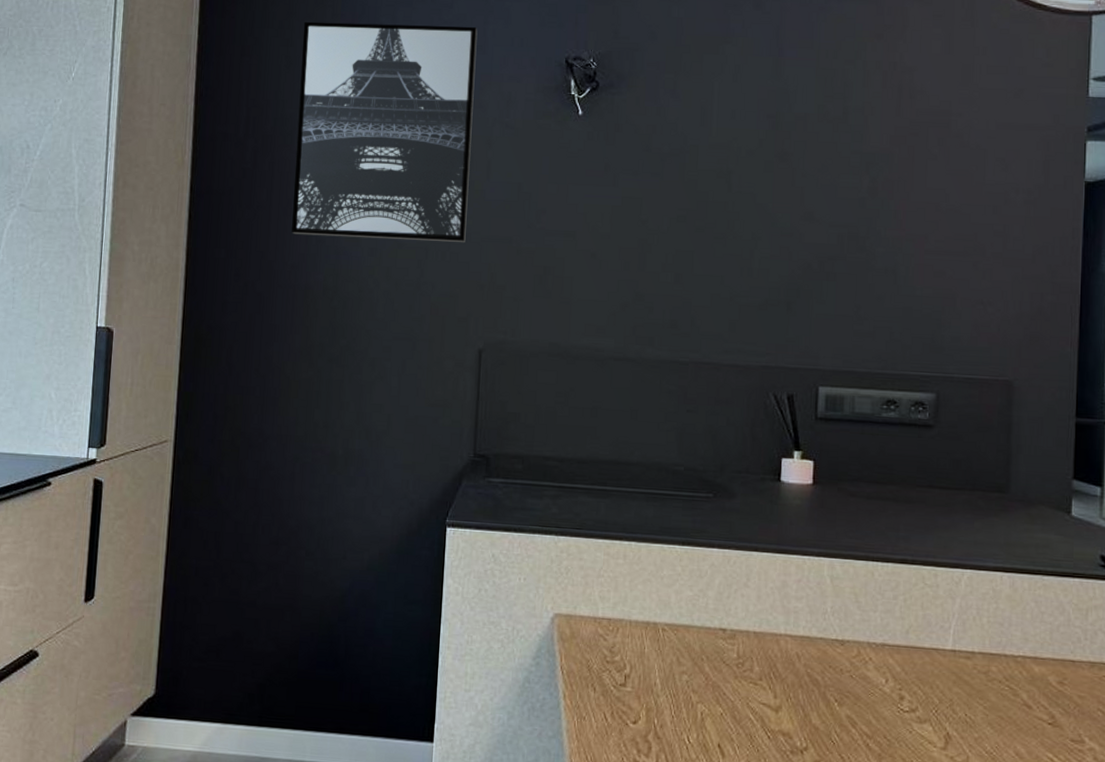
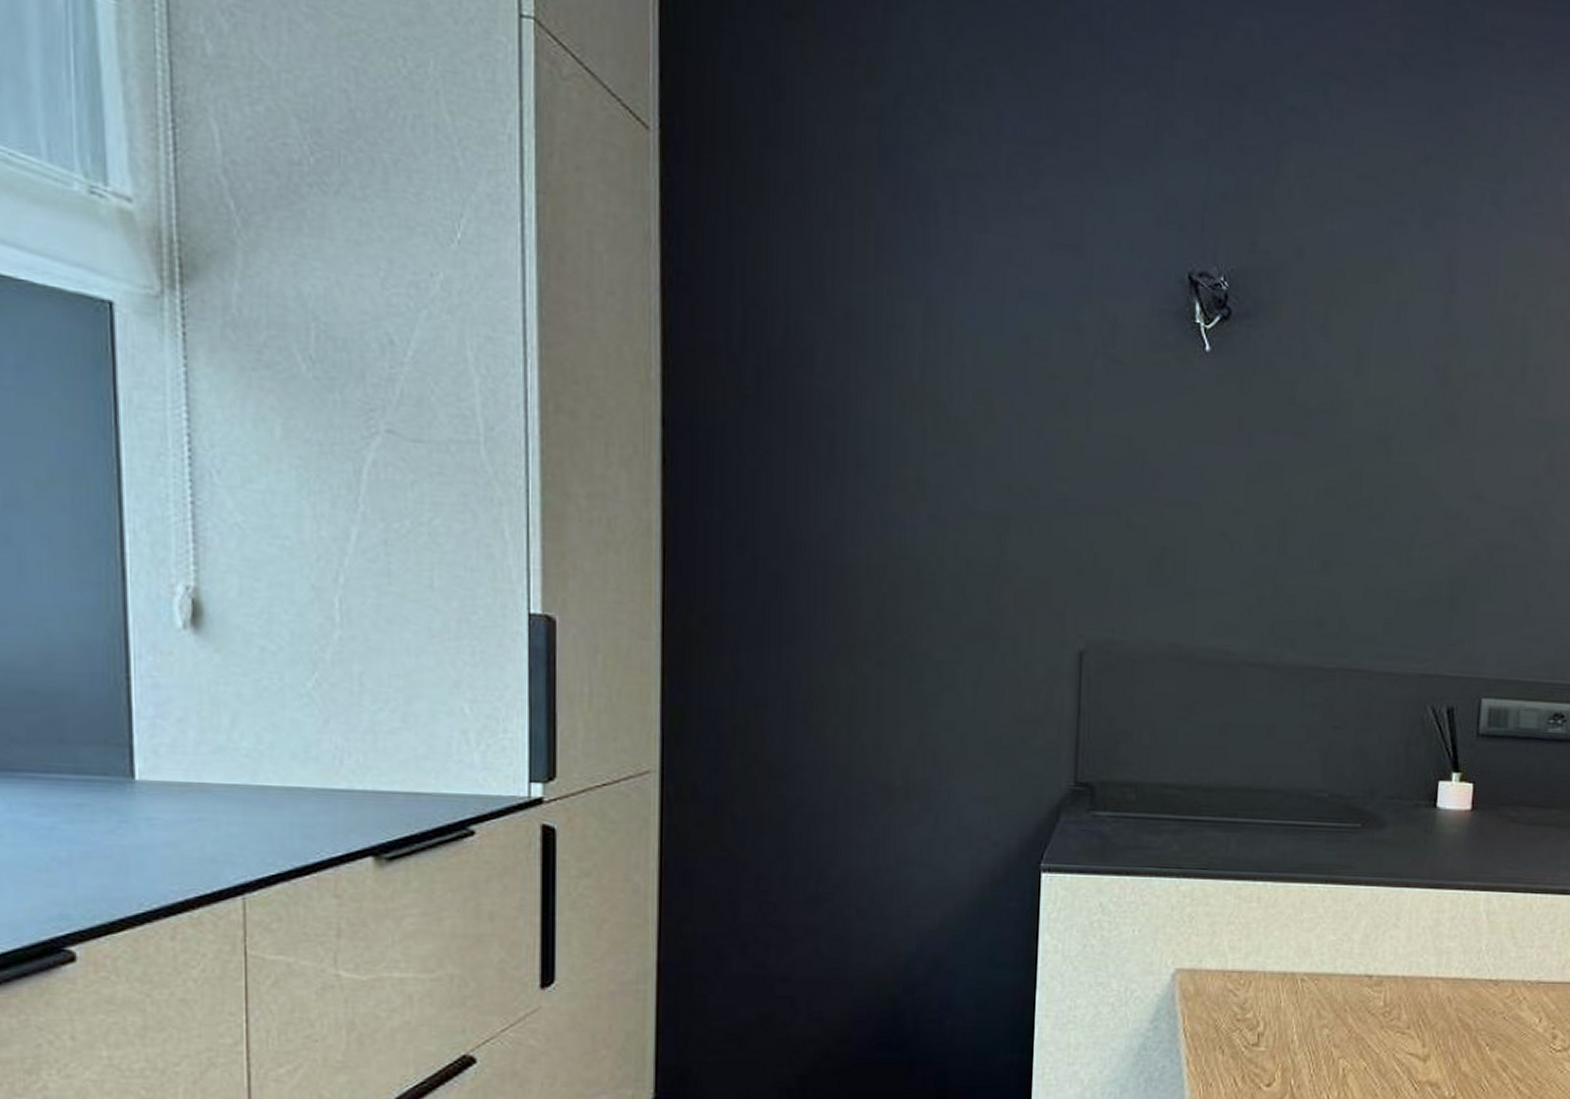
wall art: present [291,21,478,242] -> none [816,187,1072,512]

